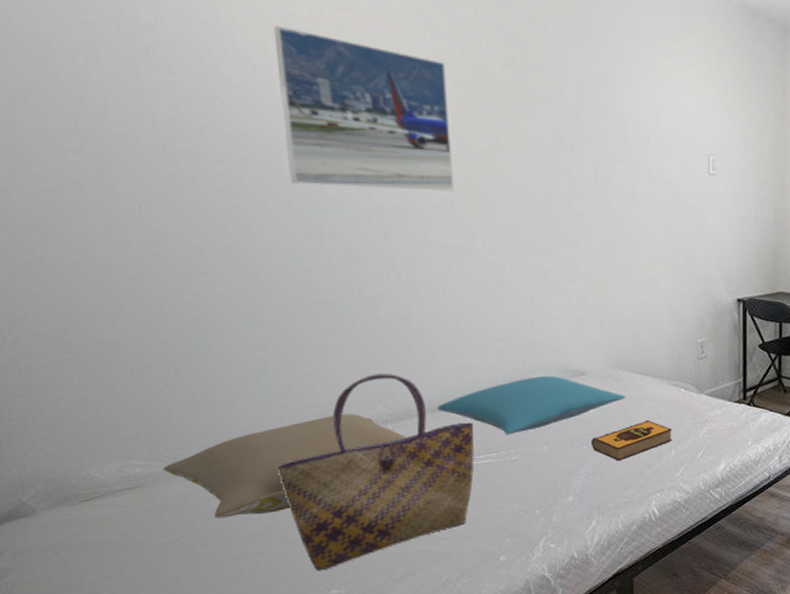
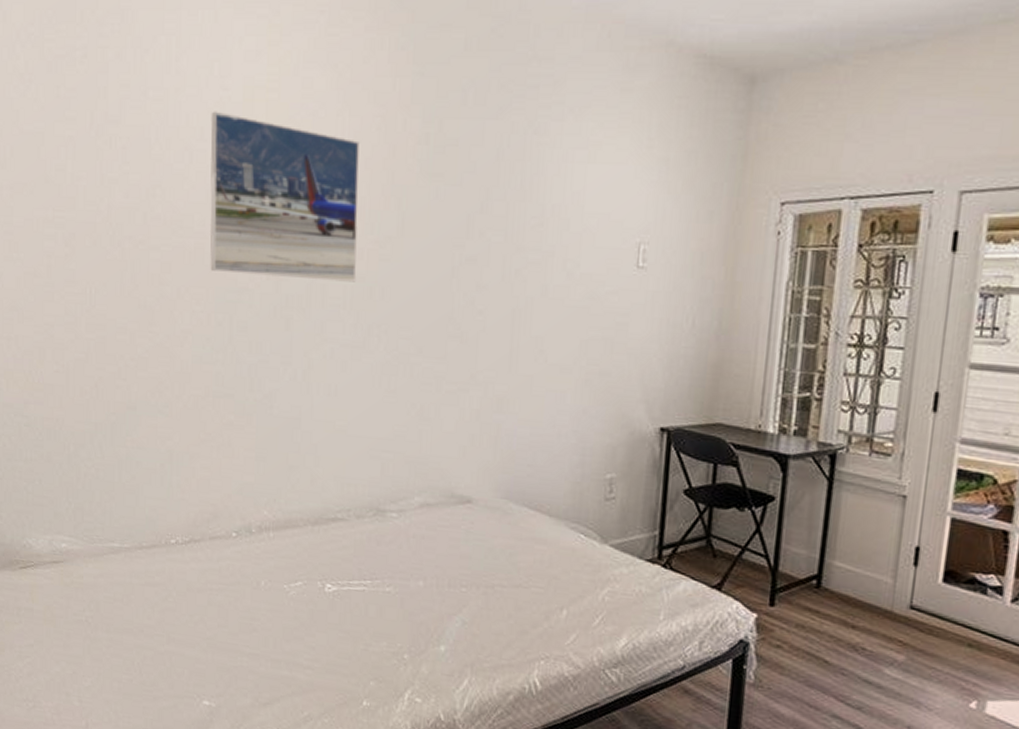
pillow: present [163,413,408,518] -> none [82,514,287,608]
tote bag: present [276,373,475,571] -> none [170,475,351,678]
pillow: present [437,376,626,435] -> none [317,498,515,562]
hardback book: present [592,419,673,461] -> none [471,567,567,613]

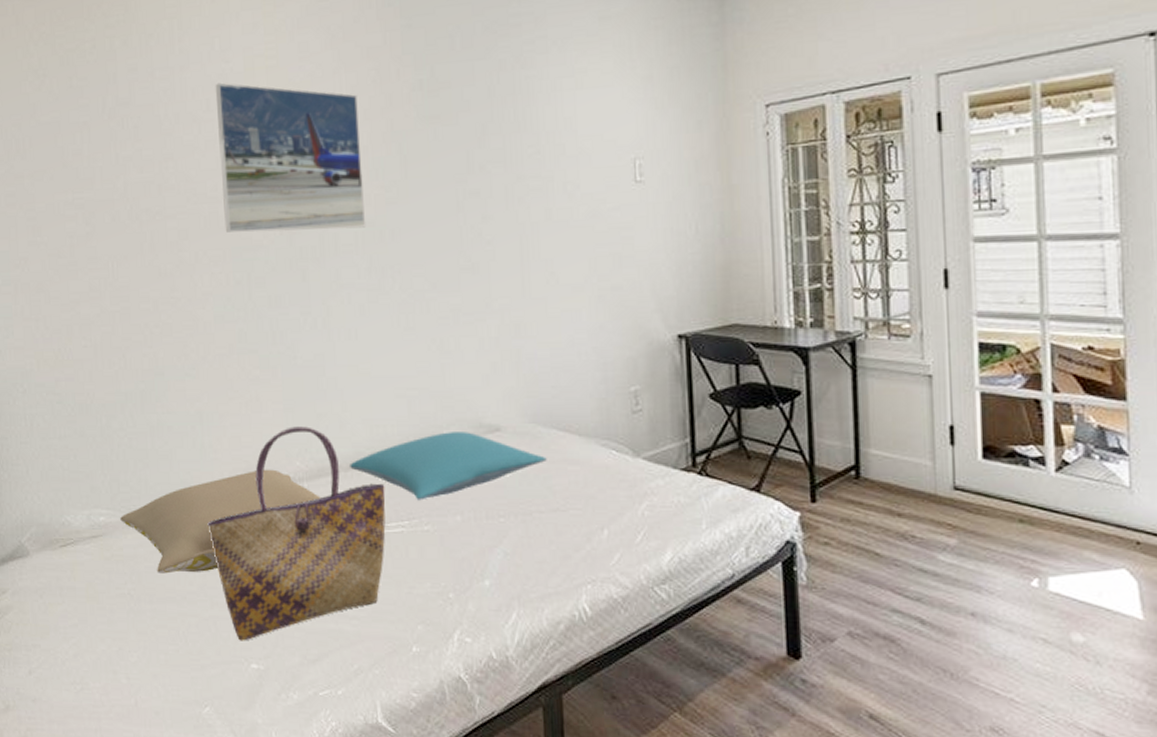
pillow: none [82,514,287,608] -> present [120,469,322,574]
tote bag: none [170,475,351,678] -> present [207,426,386,641]
pillow: none [317,498,515,562] -> present [350,432,547,500]

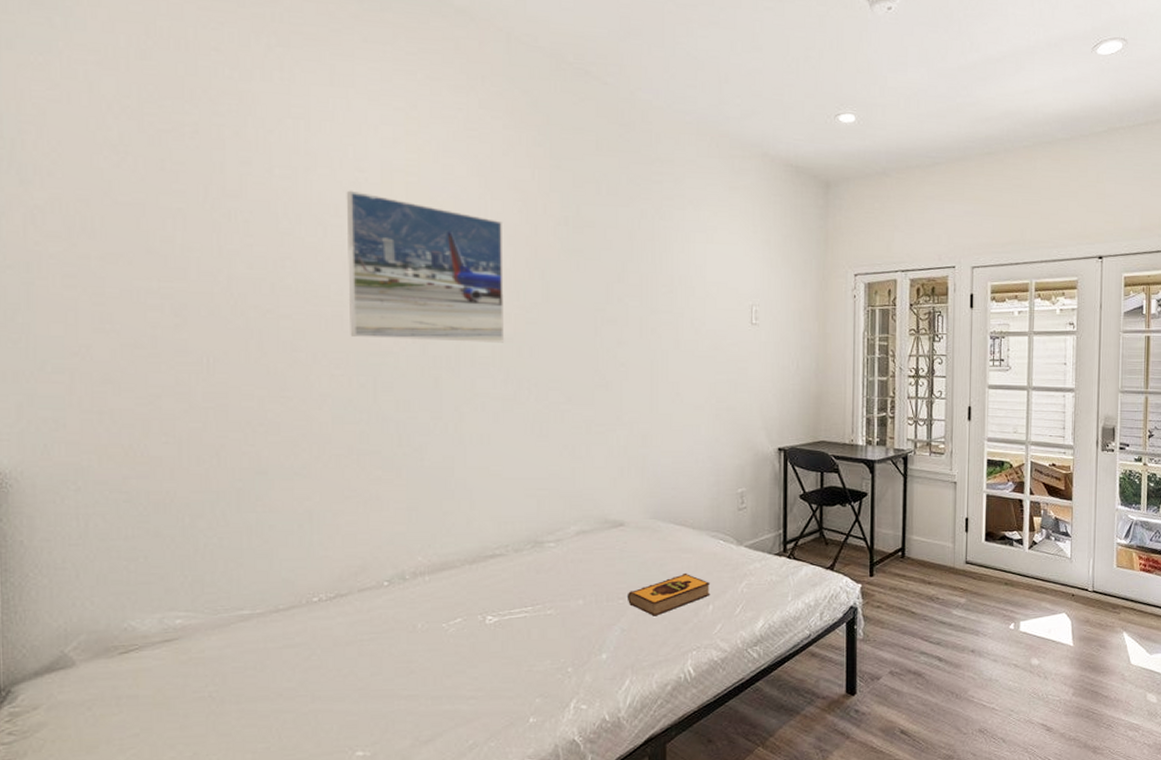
pillow: present [120,469,322,574] -> none [203,565,444,673]
tote bag: present [207,426,386,641] -> none [312,524,510,731]
pillow: present [350,432,547,500] -> none [475,527,664,588]
hardback book: none [509,488,605,540] -> present [628,572,711,616]

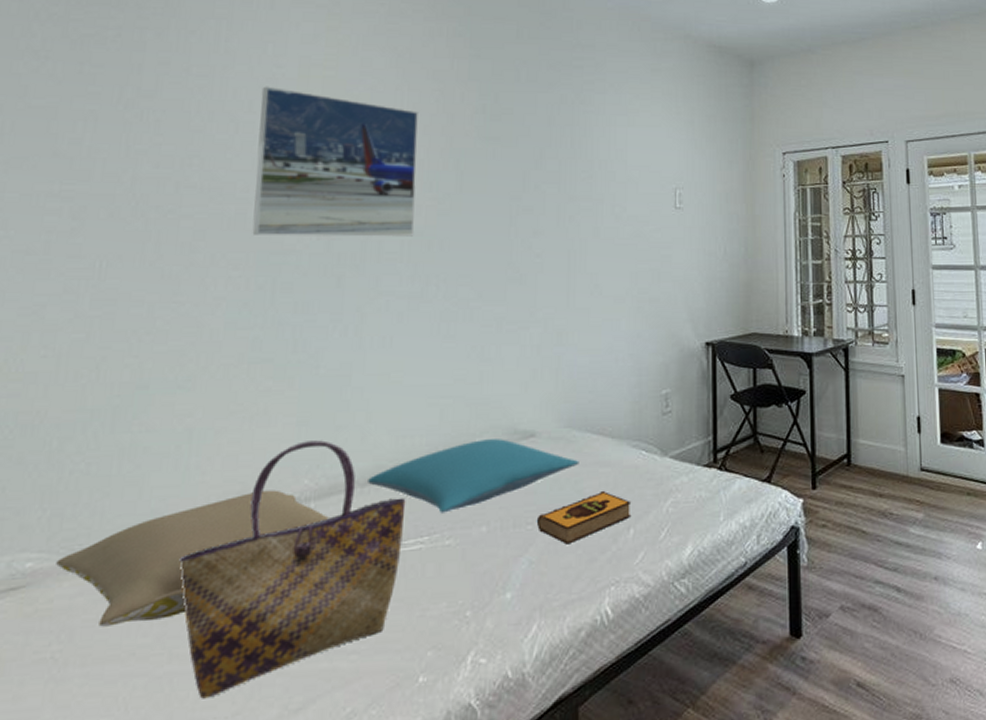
pillow: none [203,565,444,673] -> present [56,490,331,627]
tote bag: none [312,524,510,731] -> present [179,440,406,699]
pillow: none [475,527,664,588] -> present [368,439,579,513]

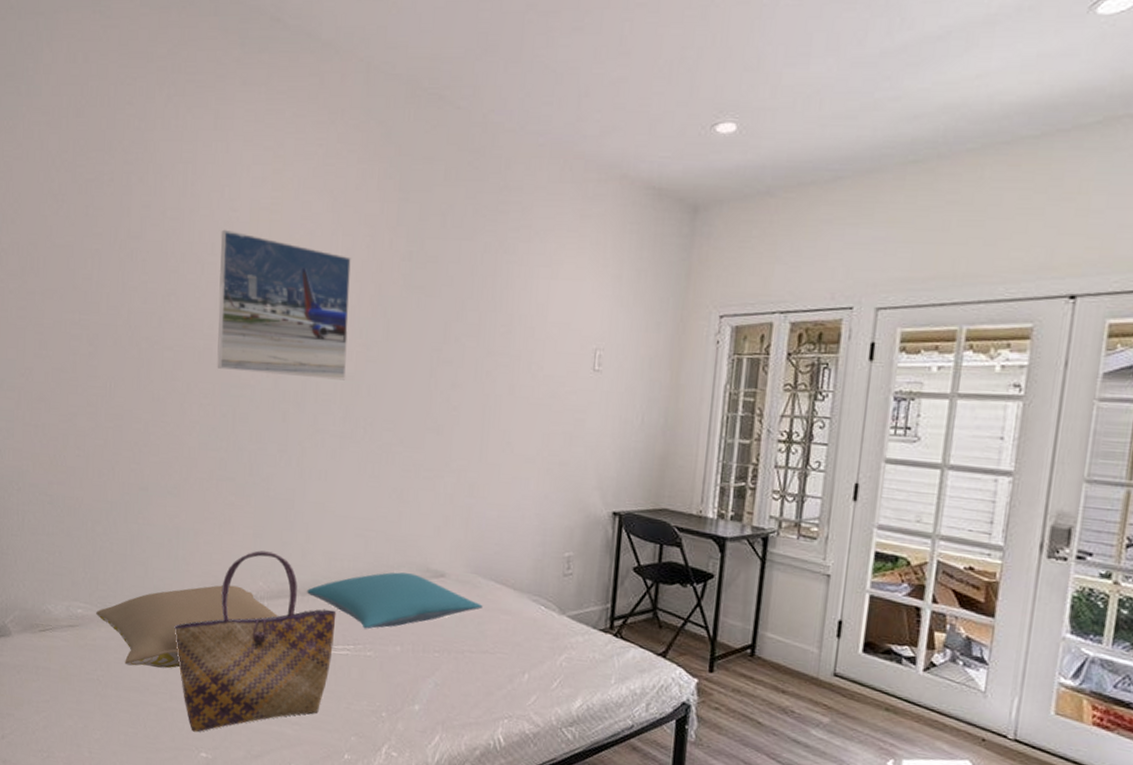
hardback book: present [537,490,632,545] -> none [443,635,528,676]

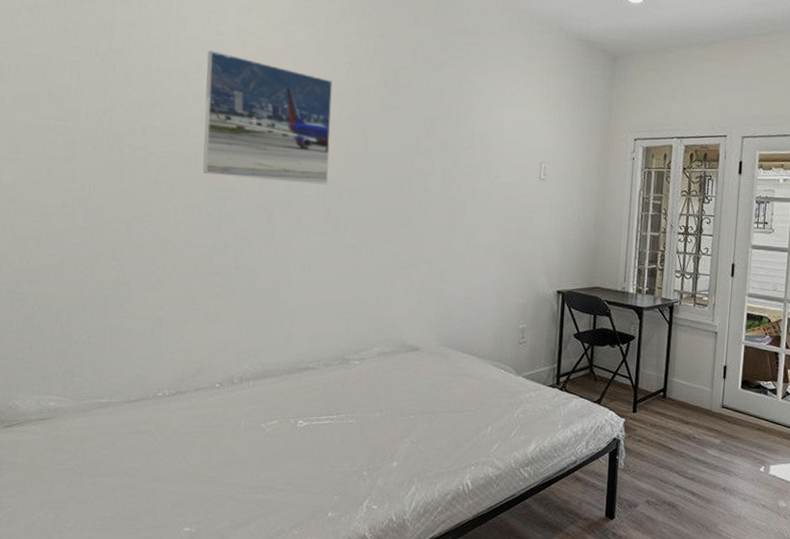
pillow: present [96,585,279,669] -> none [70,369,265,452]
tote bag: present [174,550,337,732] -> none [156,336,320,509]
pillow: present [307,572,483,630] -> none [292,348,452,400]

